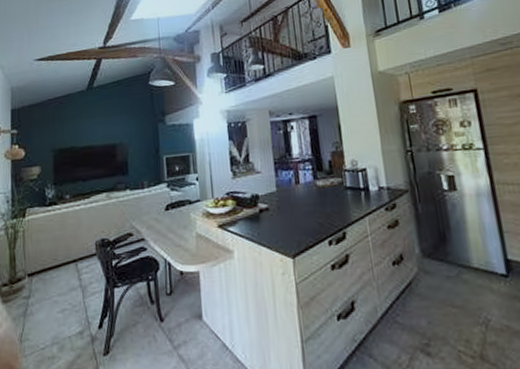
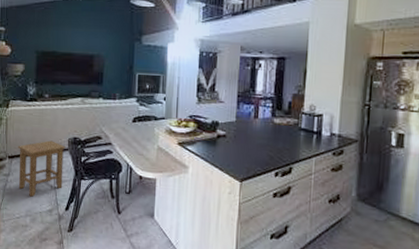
stool: none [38,247,93,319] -> present [18,140,66,197]

